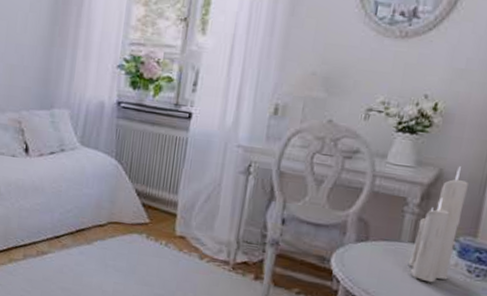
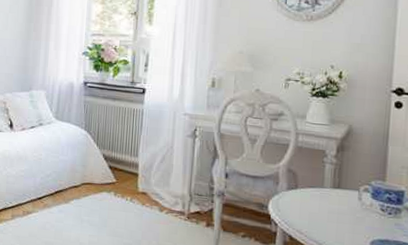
candle: present [408,166,468,283] -> none [332,122,374,222]

